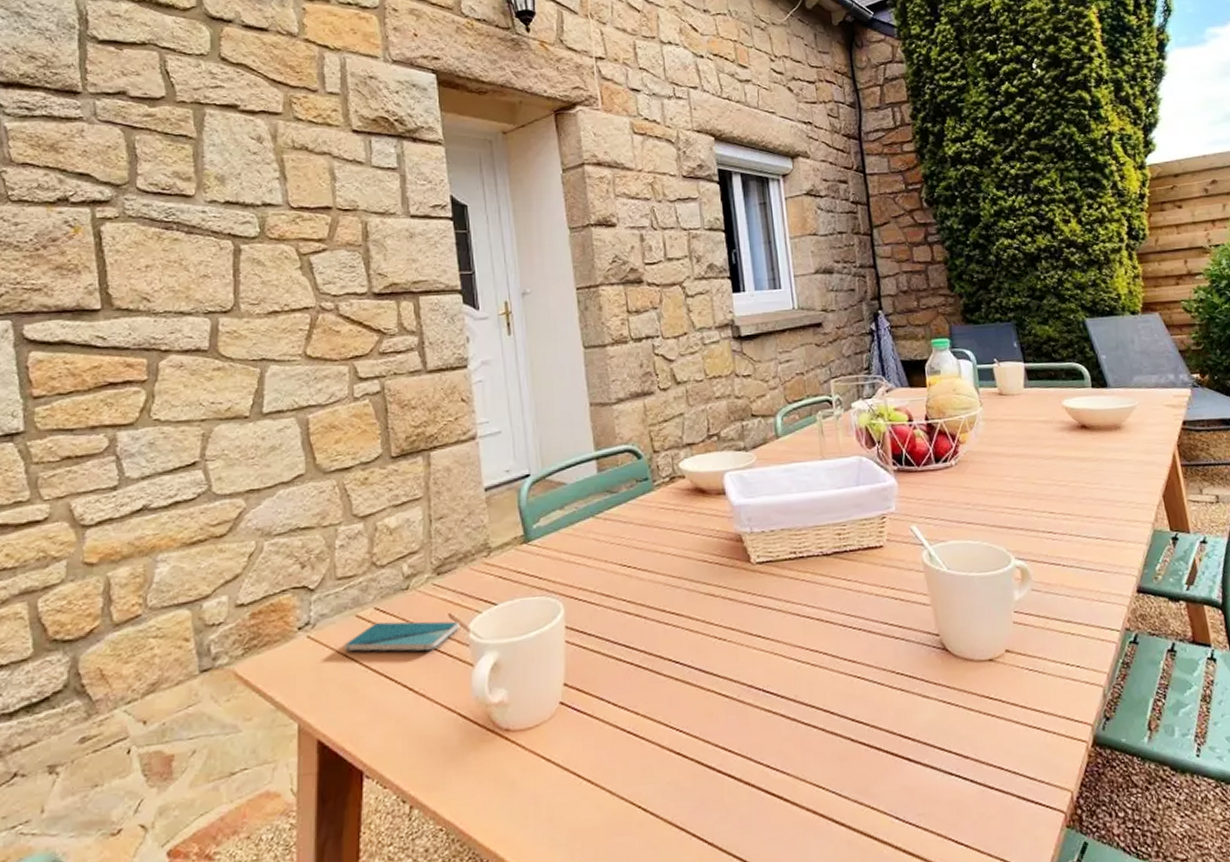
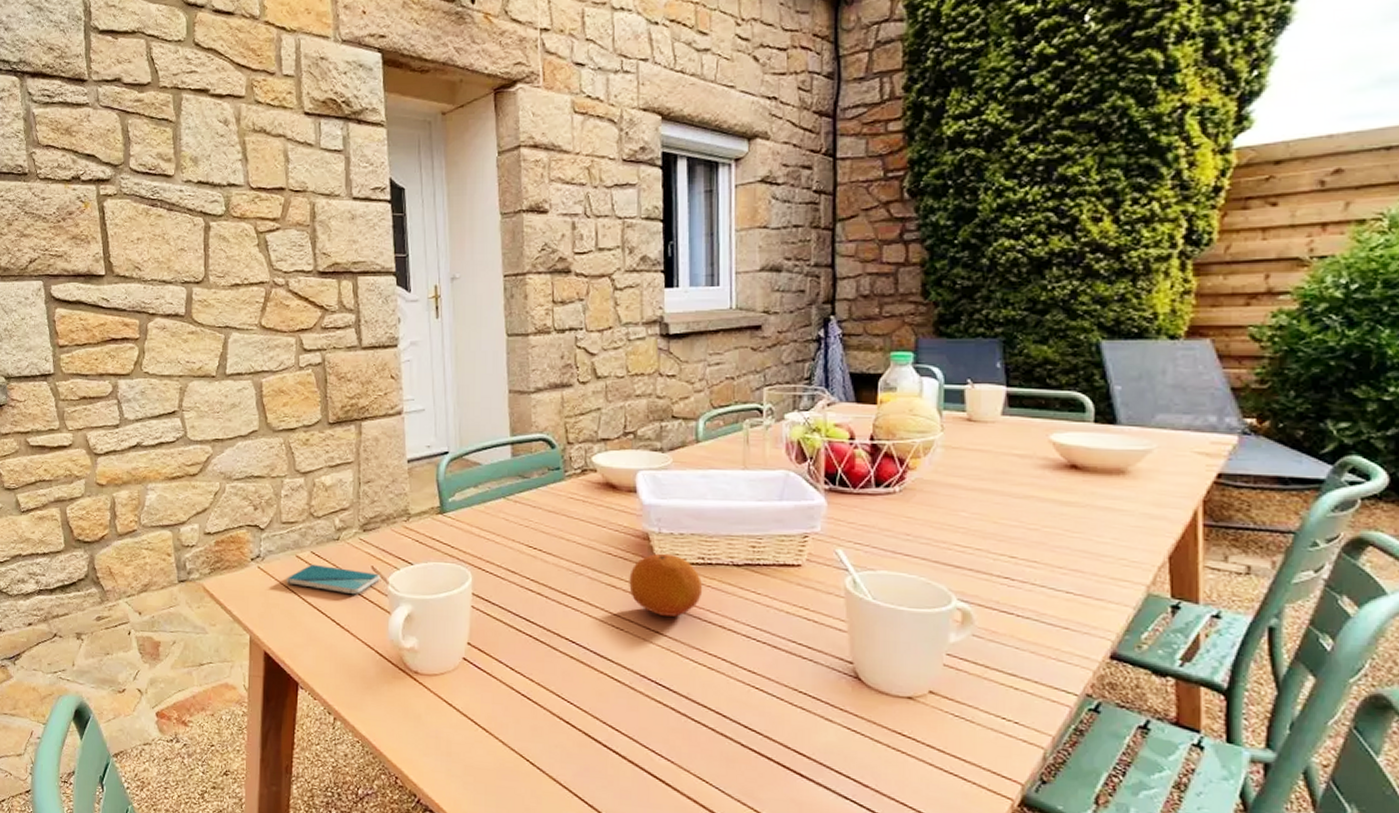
fruit: none [726,552,798,618] -> present [629,553,703,617]

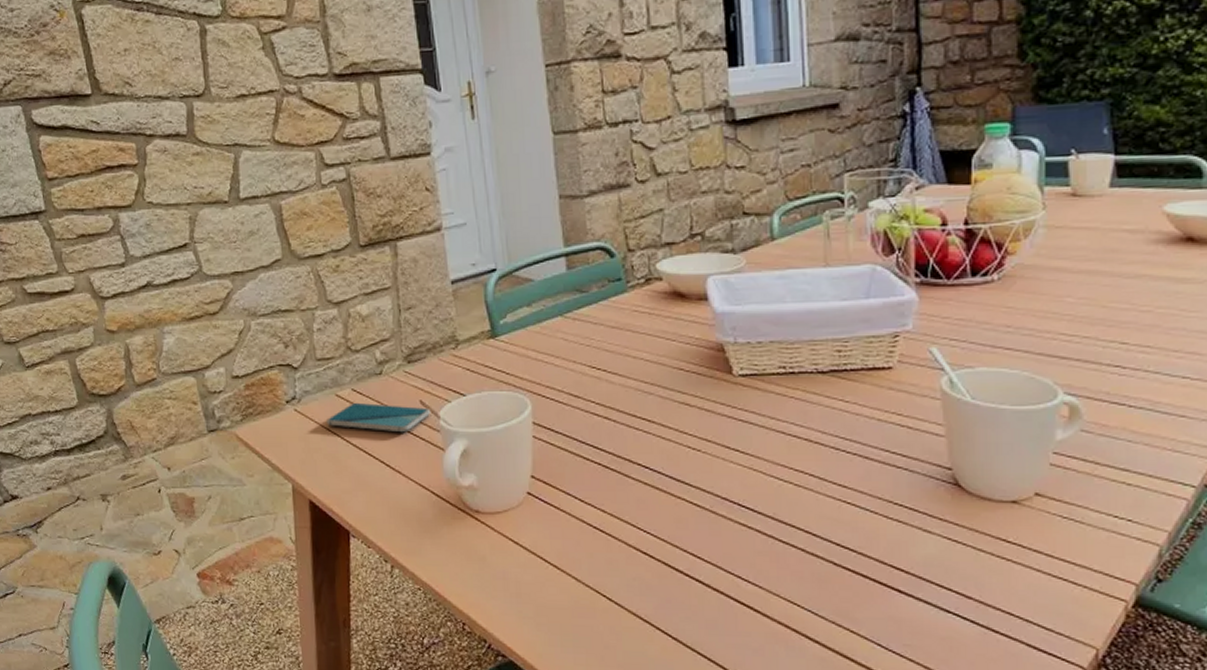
fruit: present [629,553,703,617] -> none [704,364,786,432]

